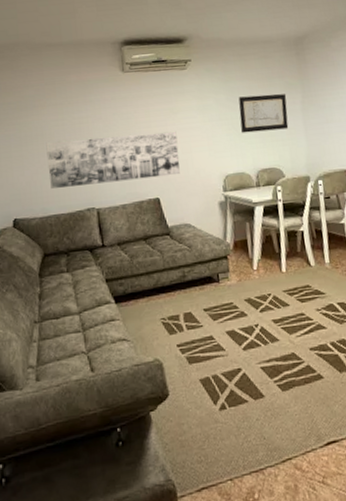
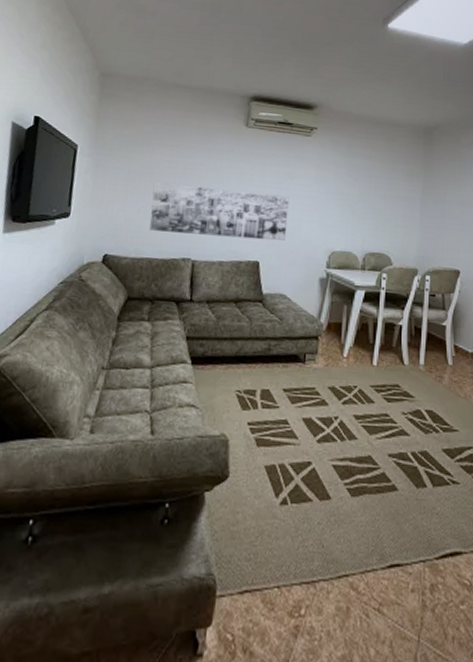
wall art: present [238,94,289,133] -> none [356,174,408,216]

